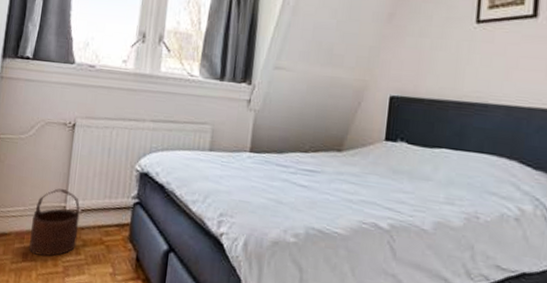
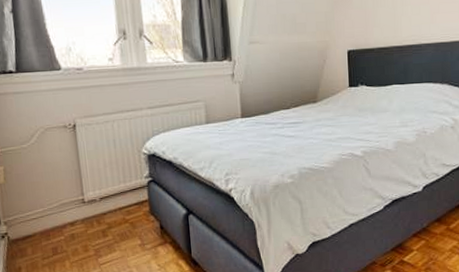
wooden bucket: present [29,188,81,257] -> none [53,184,102,247]

